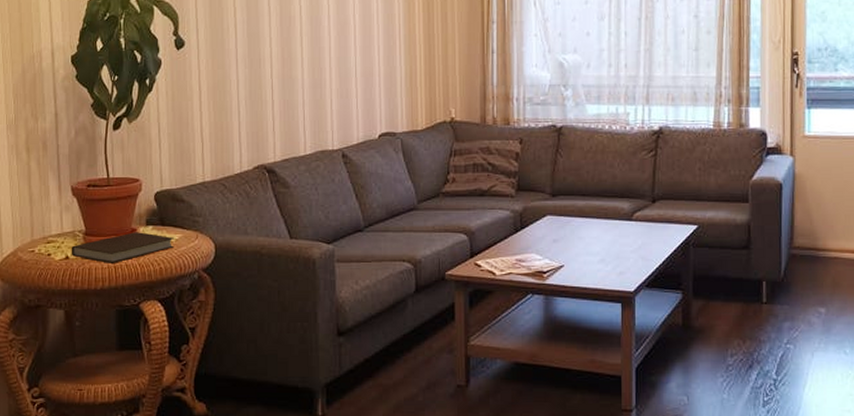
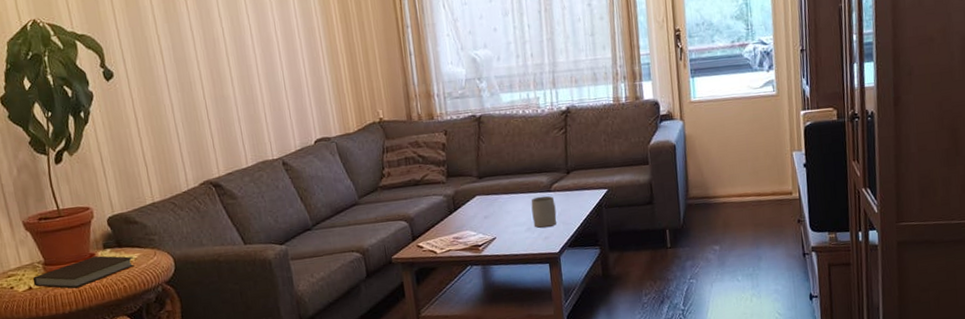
mug: none [608,224,636,260] -> present [531,196,557,228]

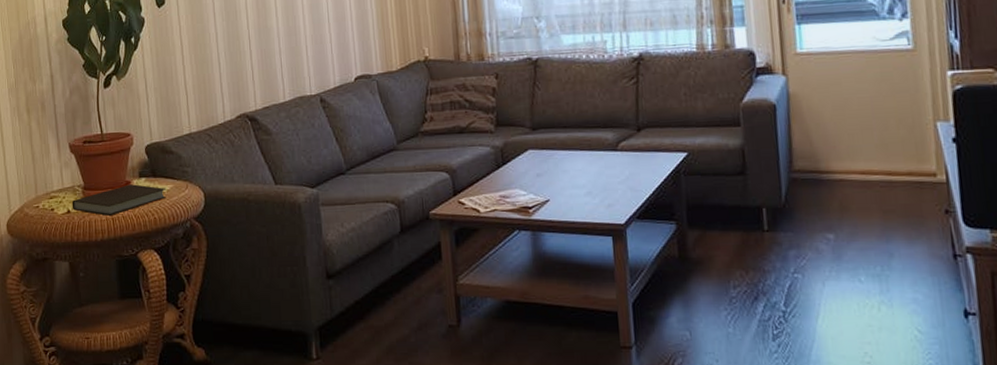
mug: present [531,196,557,228] -> none [592,155,624,193]

